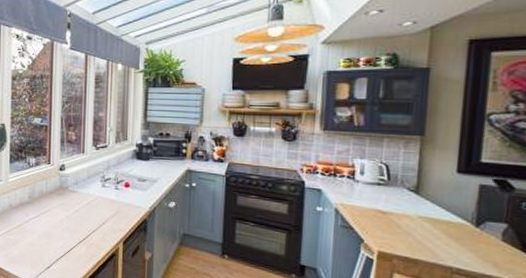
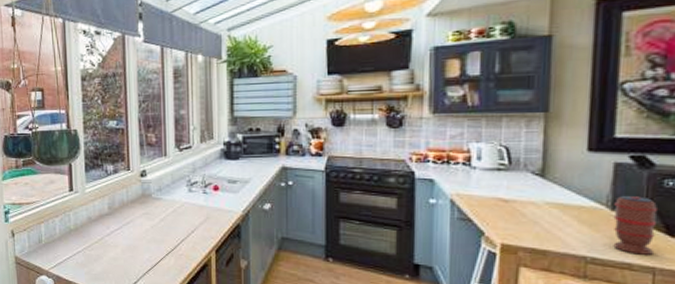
spice grinder: none [476,214,517,269] -> present [613,195,659,255]

